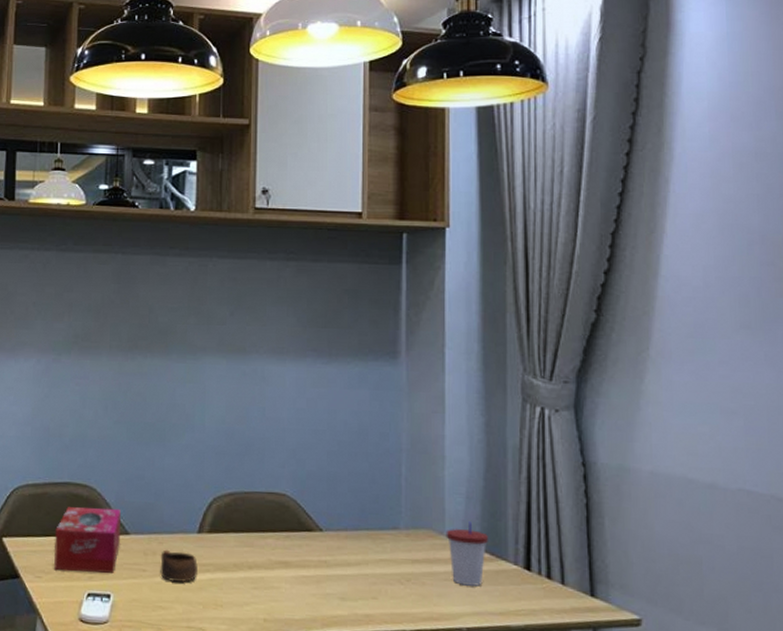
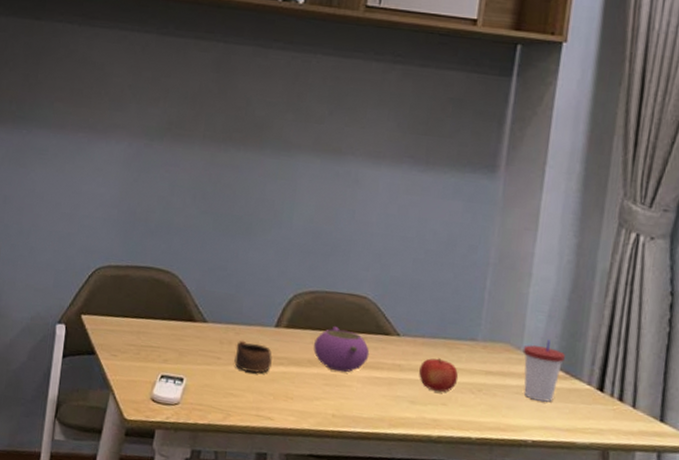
tissue box: present [54,507,121,573] -> none [130,291,201,358]
teapot: none [238,527,295,574] -> present [313,326,370,373]
fruit: none [346,550,386,586] -> present [419,358,459,393]

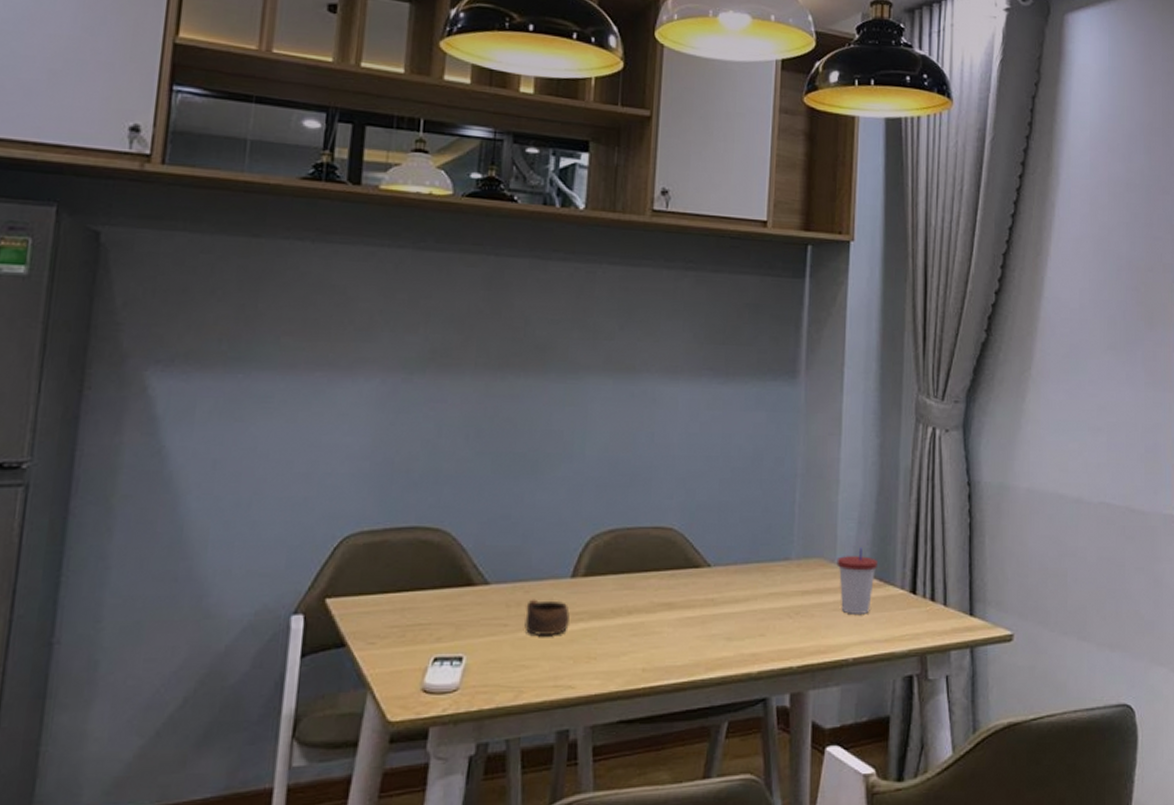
teapot: present [313,326,370,373] -> none [617,567,680,618]
fruit: present [419,358,459,393] -> none [734,585,775,623]

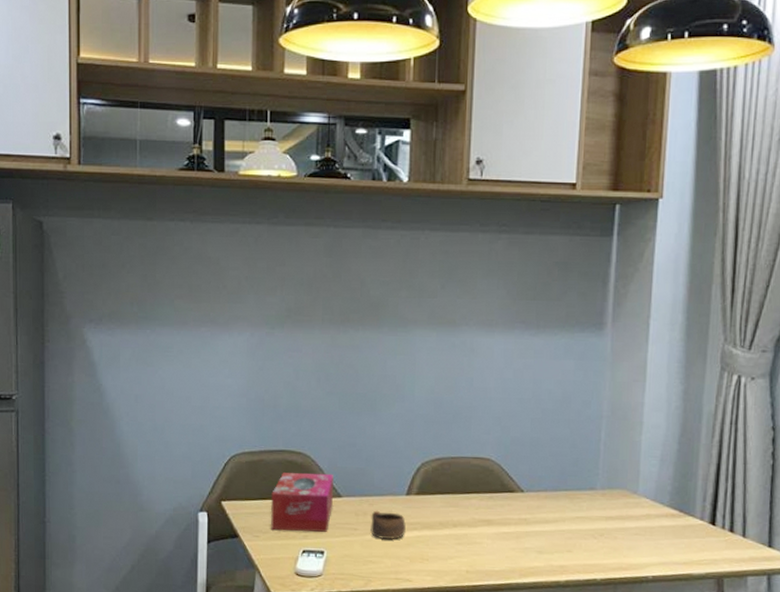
tissue box: none [392,555,480,634] -> present [271,472,334,532]
cup: present [836,547,879,614] -> none [639,482,679,540]

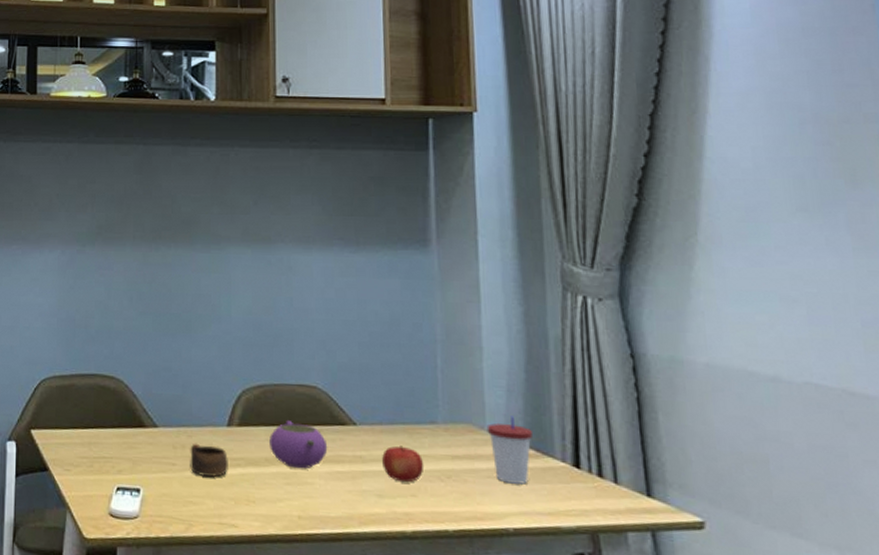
tissue box: present [271,472,334,532] -> none [83,399,150,467]
teapot: none [444,489,497,531] -> present [269,421,328,469]
fruit: none [544,509,581,541] -> present [382,446,424,483]
cup: none [639,482,679,540] -> present [486,416,534,484]

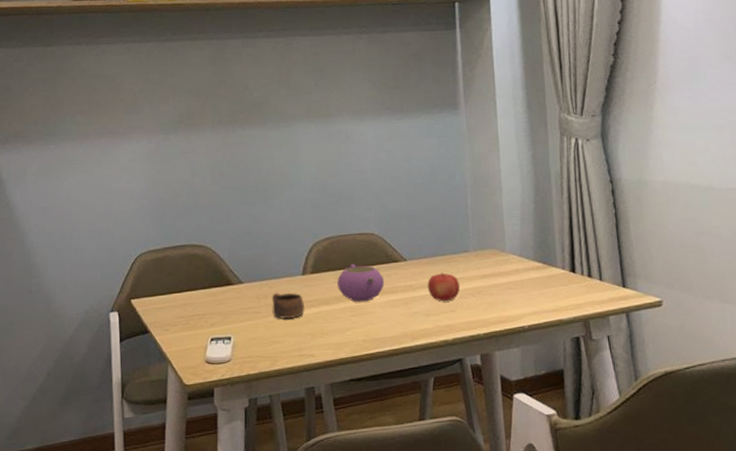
cup: present [486,416,534,484] -> none [506,238,541,291]

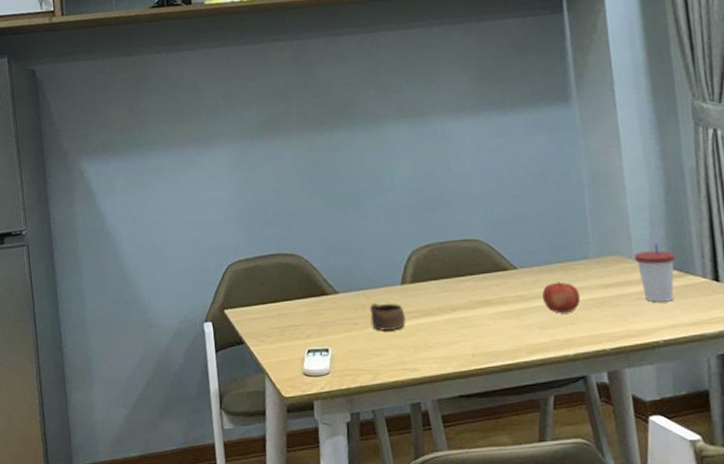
teapot: present [337,264,385,302] -> none [440,273,494,314]
cup: none [506,238,541,291] -> present [634,243,676,302]

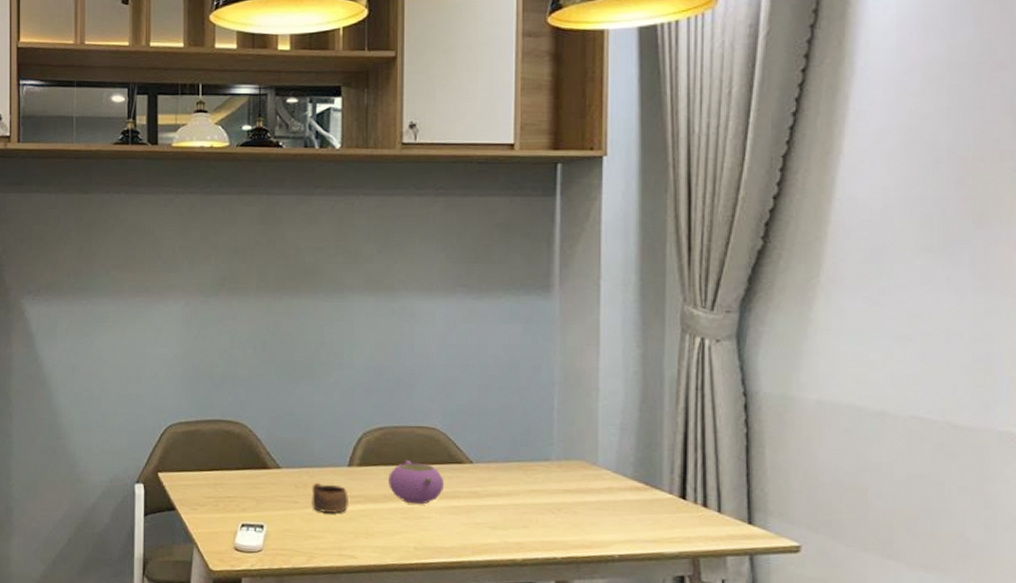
teapot: none [440,273,494,314] -> present [389,460,445,505]
fruit: present [542,282,581,314] -> none [497,481,537,516]
cup: present [634,243,676,302] -> none [599,452,644,515]

